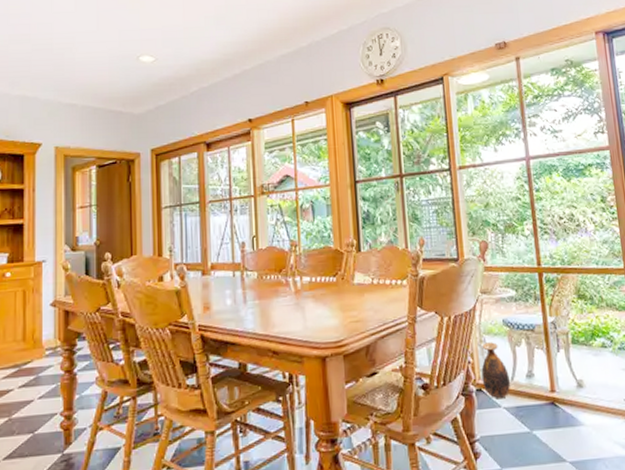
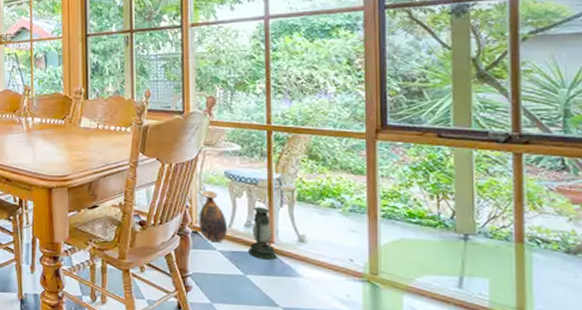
lantern: none [532,350,560,413] -> present [248,203,277,261]

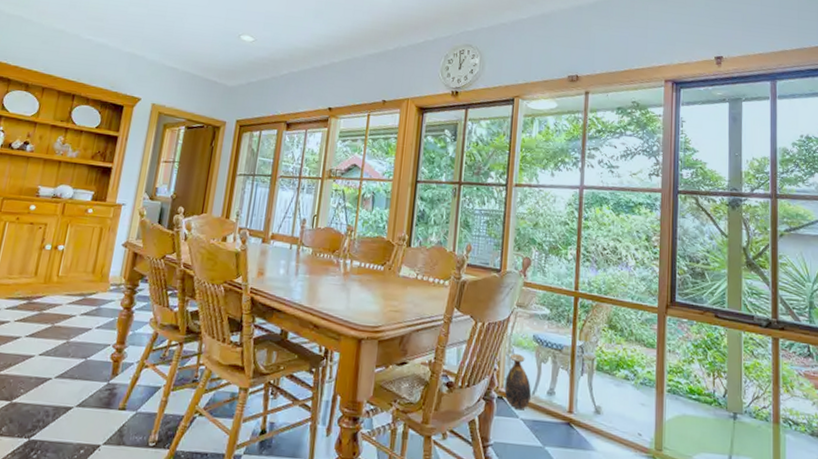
lantern: present [248,203,277,261] -> none [549,370,575,432]

